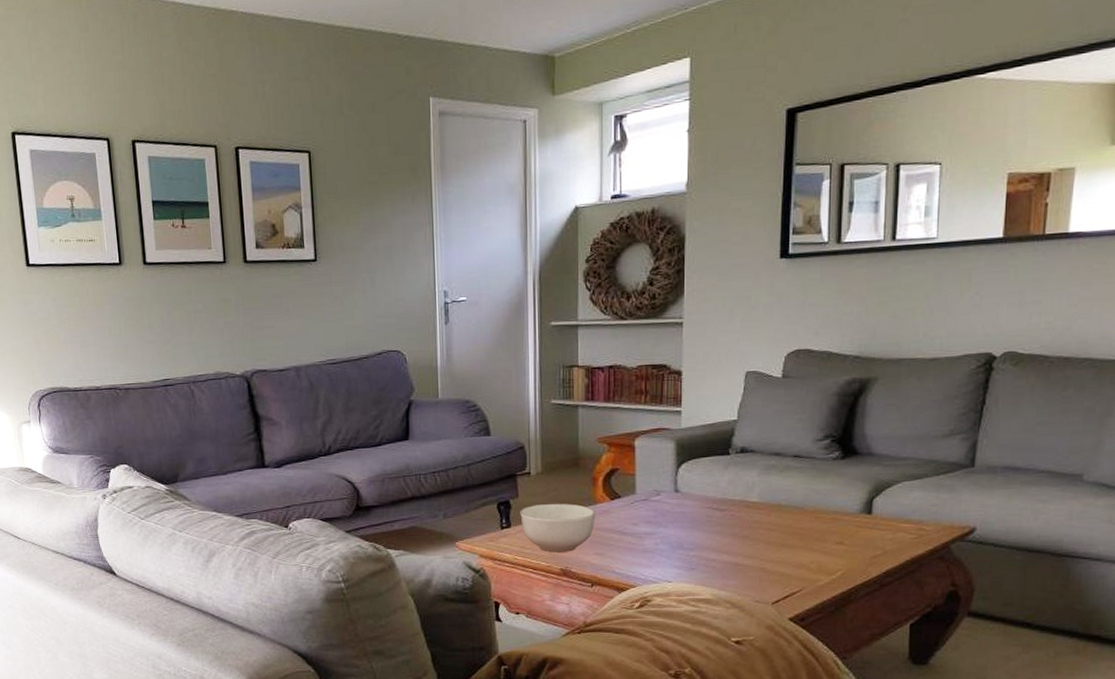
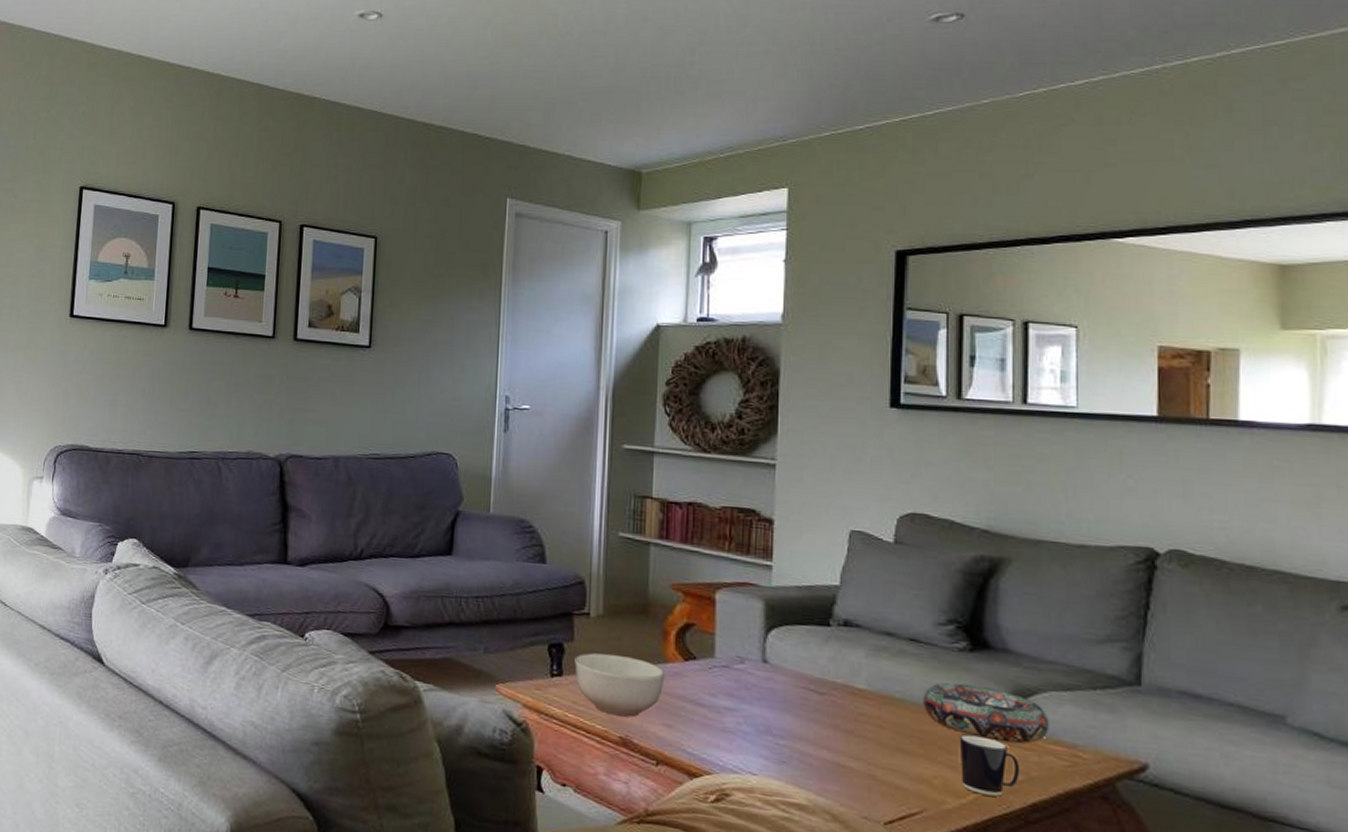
decorative bowl: none [803,485,902,527] -> present [922,682,1049,743]
mug: none [831,525,878,570] -> present [959,734,1020,797]

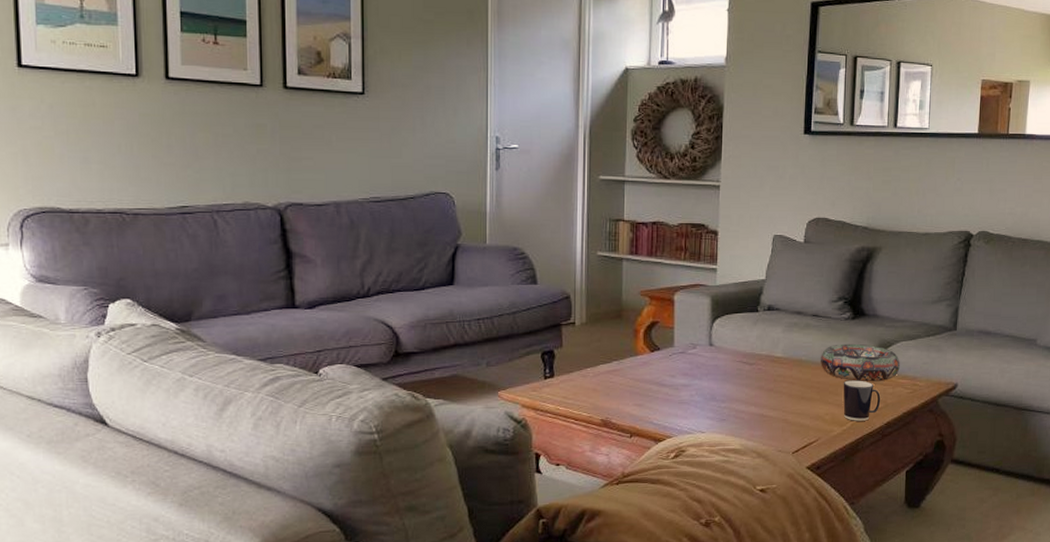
bowl: present [574,652,665,718] -> none [564,353,636,403]

